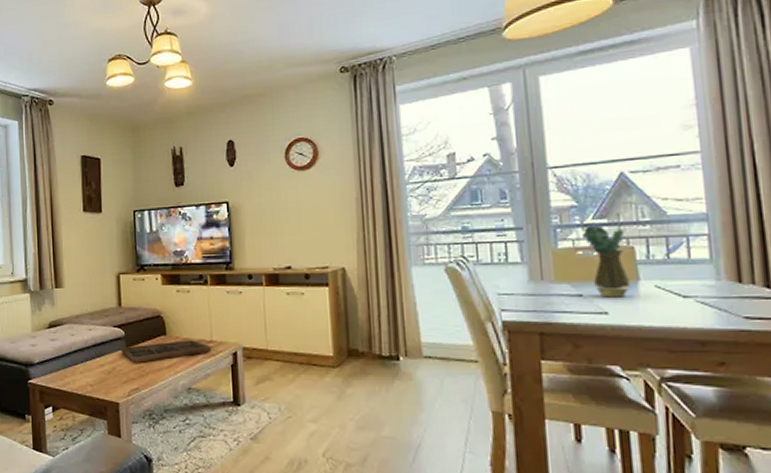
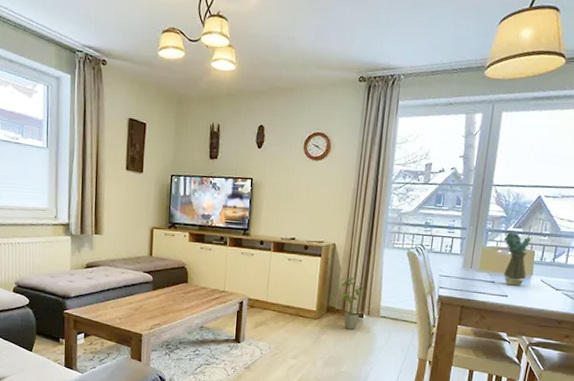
decorative tray: present [121,340,212,363] -> none [148,288,224,304]
house plant: none [358,309,397,378] -> present [339,277,366,330]

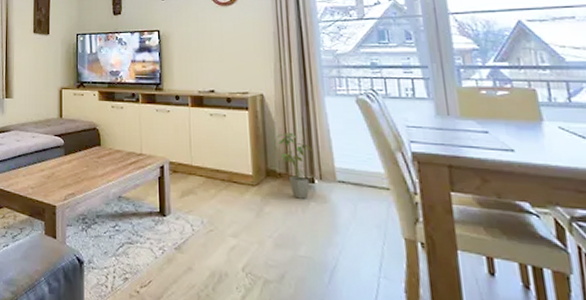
vase: present [503,229,531,286] -> none [483,64,534,136]

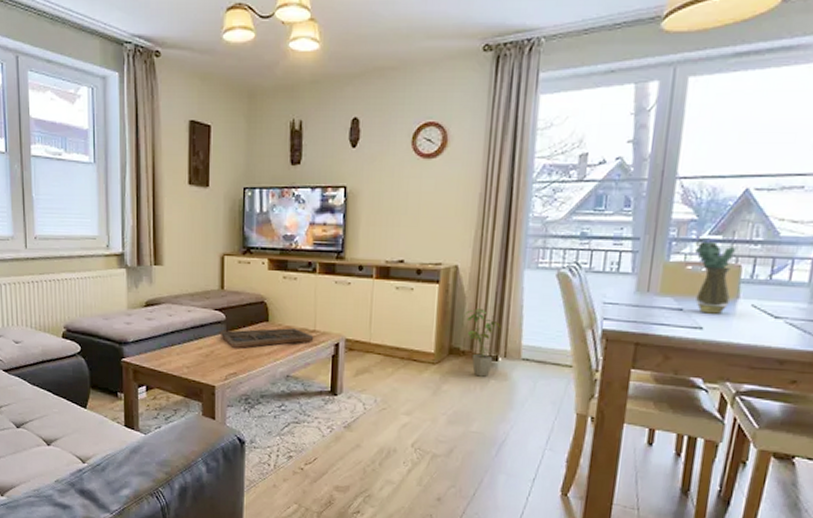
decorative tray: none [60,152,141,170] -> present [221,328,314,348]
vase: none [483,64,534,136] -> present [695,236,736,314]

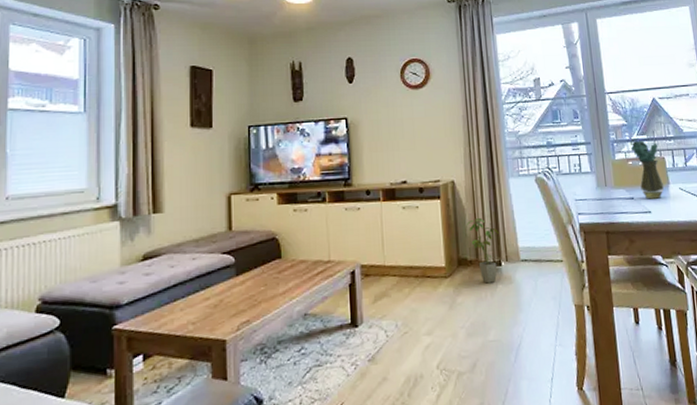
decorative tray: present [221,328,314,348] -> none [230,262,329,292]

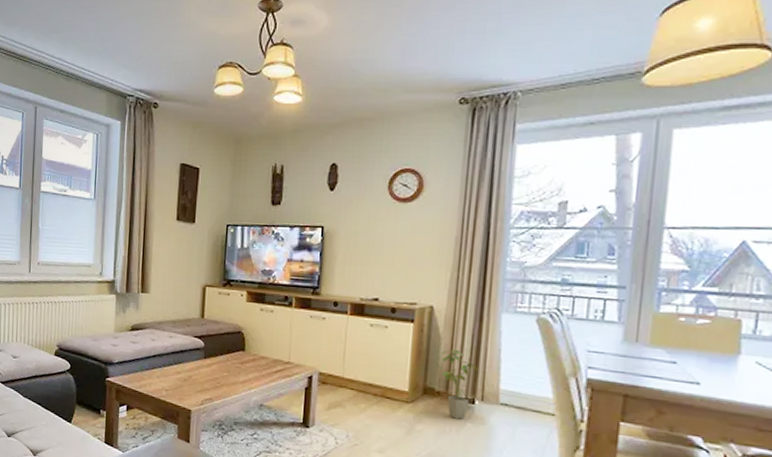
vase: present [629,137,664,199] -> none [687,288,734,370]

